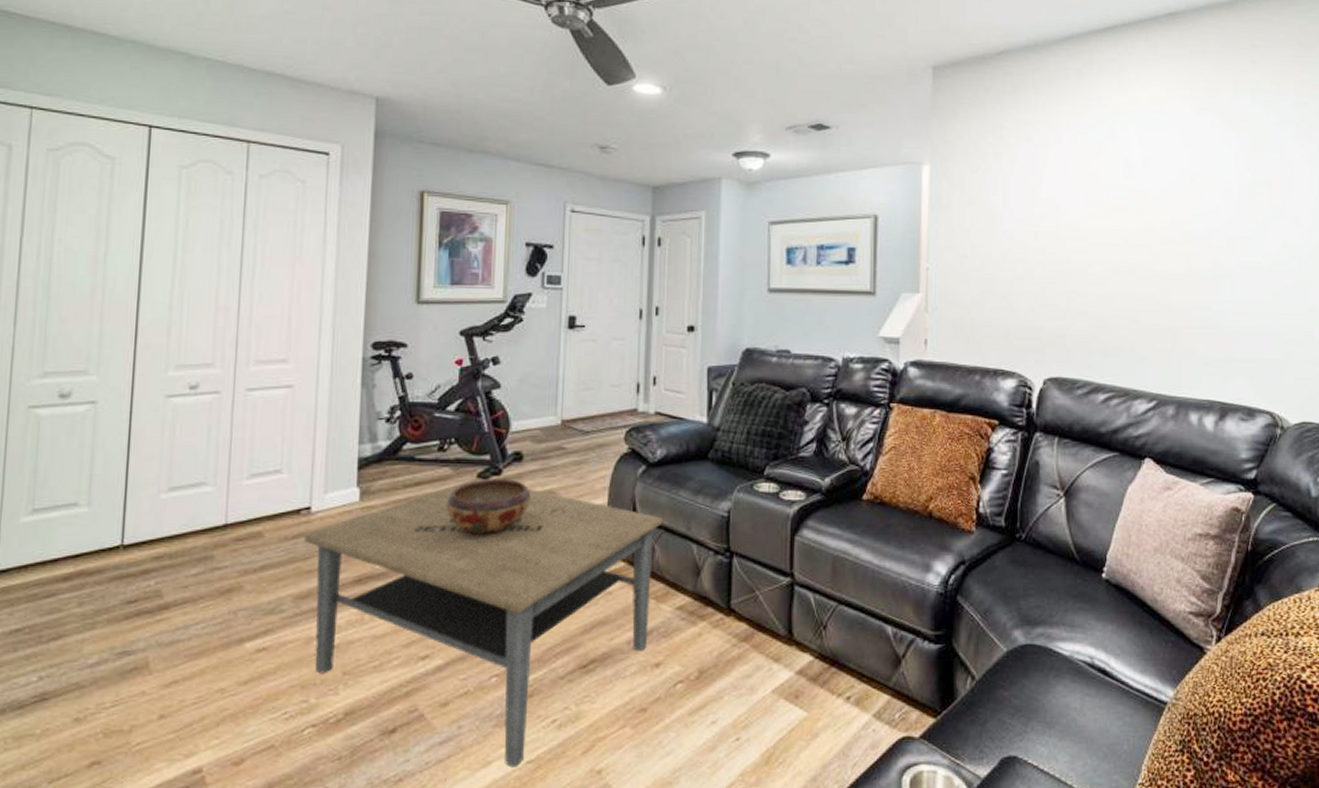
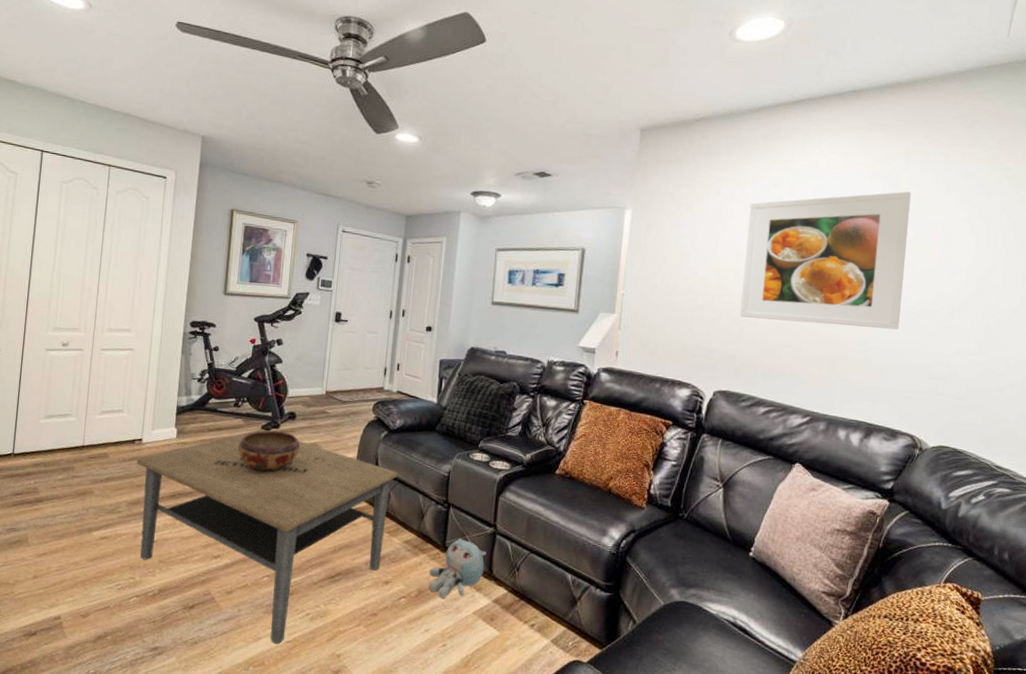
plush toy: none [711,596,783,678] -> present [429,538,486,599]
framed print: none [1066,126,1245,289] -> present [740,191,912,330]

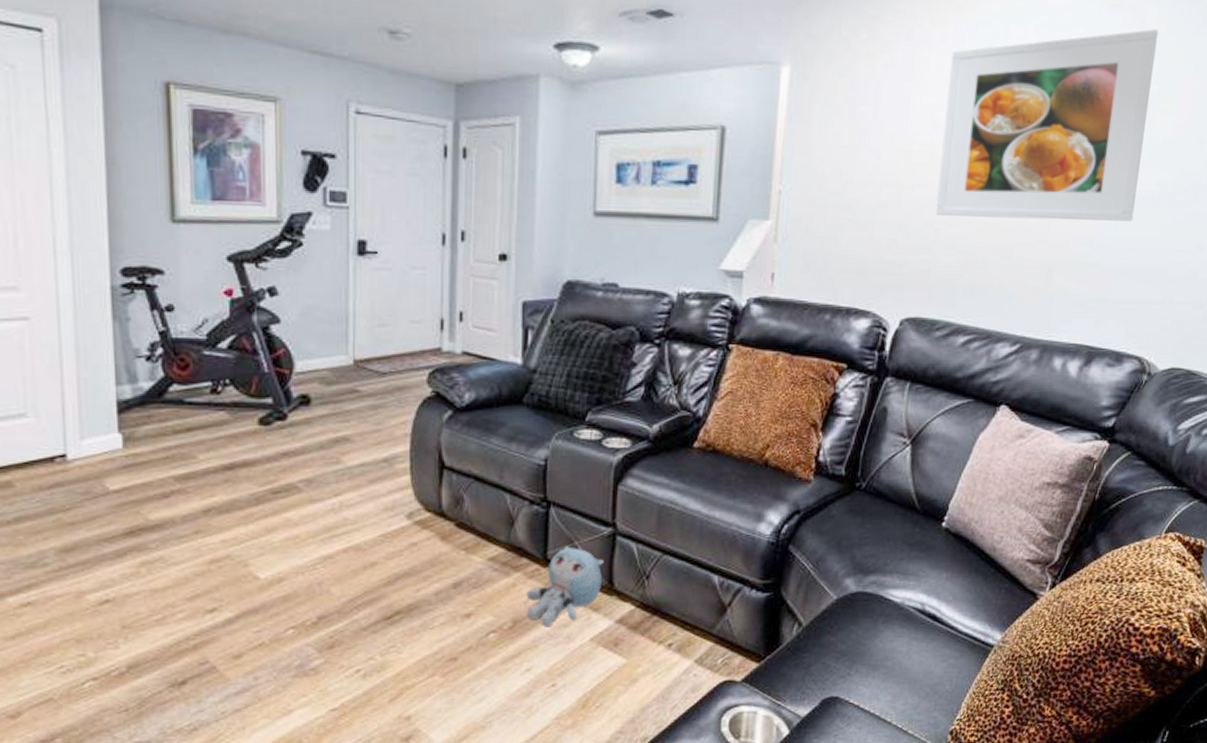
coffee table: present [137,428,398,645] -> none [63,423,473,716]
decorative bowl: present [238,430,300,472] -> none [226,424,322,484]

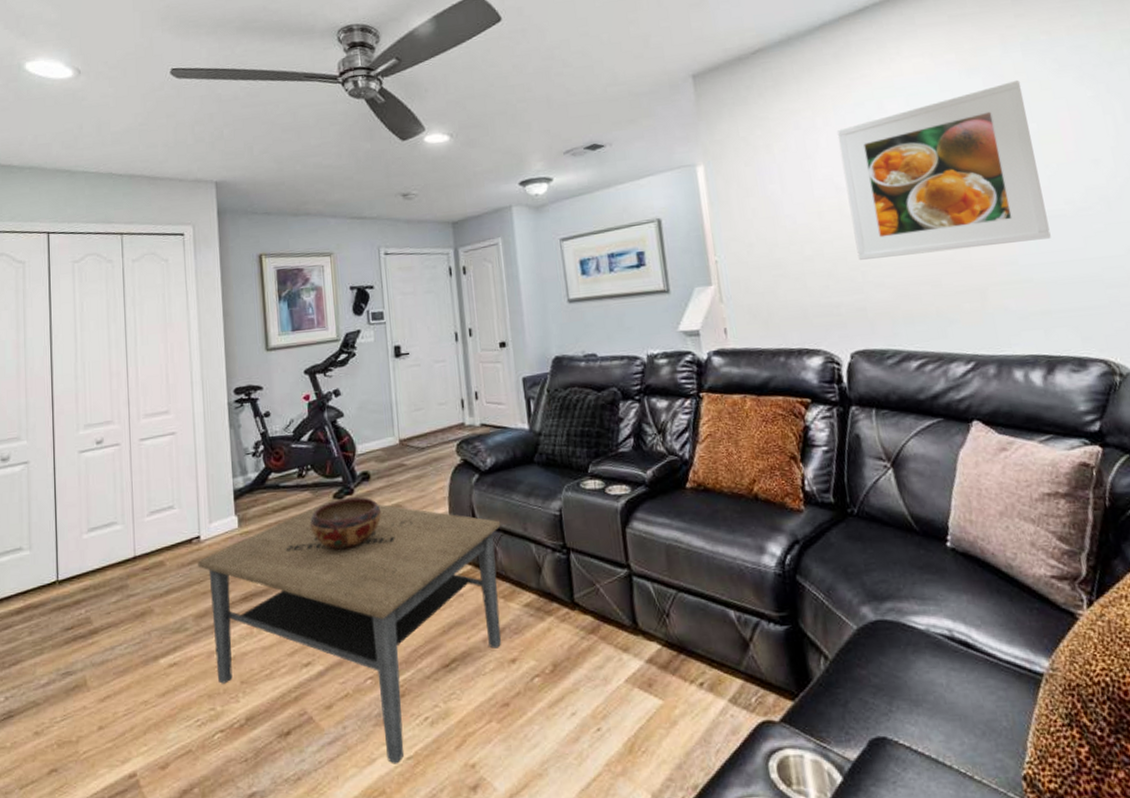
coffee table: none [63,423,473,716] -> present [198,498,501,764]
decorative bowl: none [226,424,322,484] -> present [310,497,382,550]
plush toy: present [526,546,604,627] -> none [561,589,627,670]

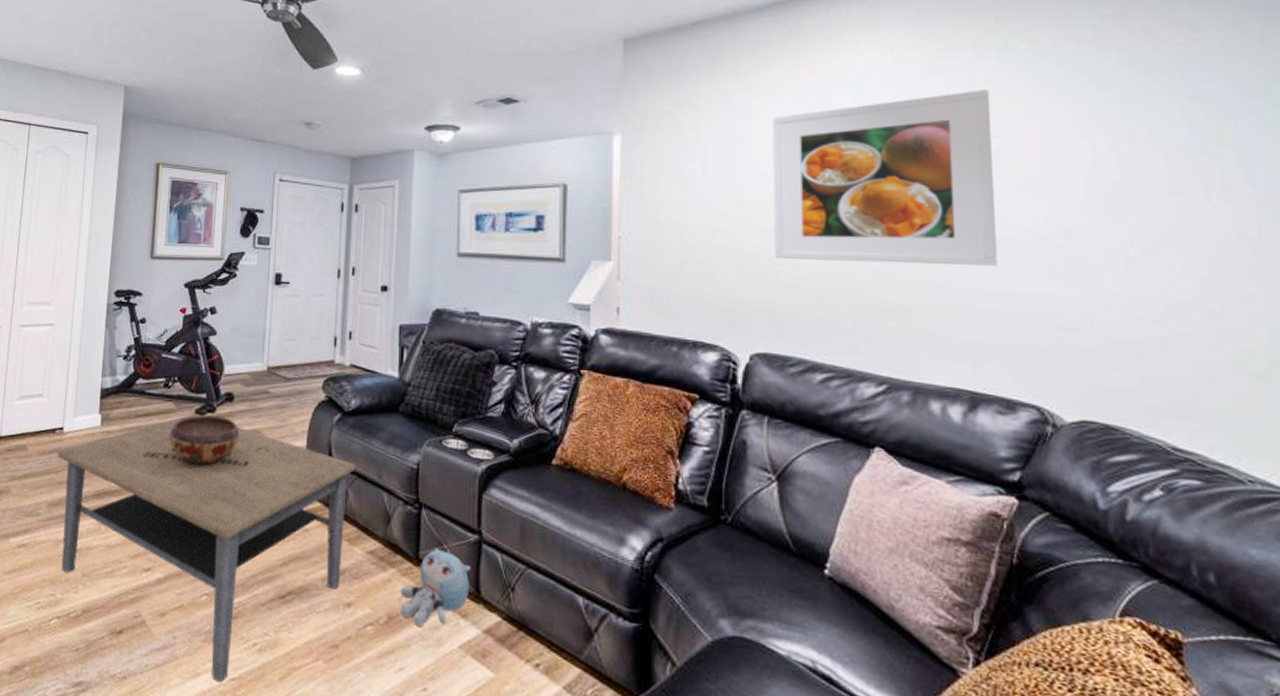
plush toy: none [561,589,627,670] -> present [400,548,471,628]

